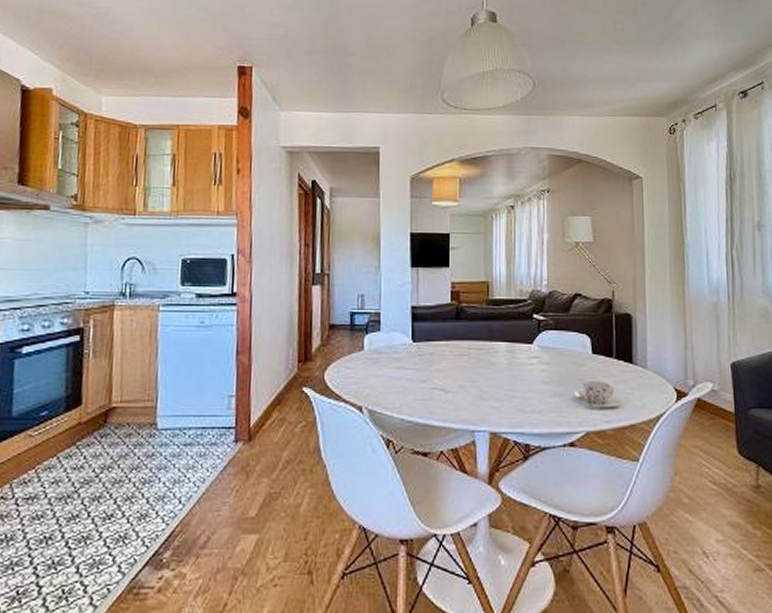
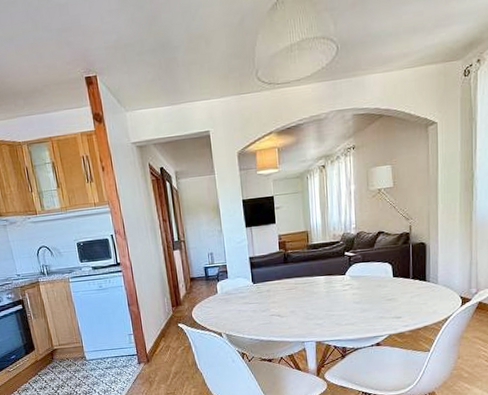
teacup: present [573,381,622,410] -> none [378,297,417,319]

